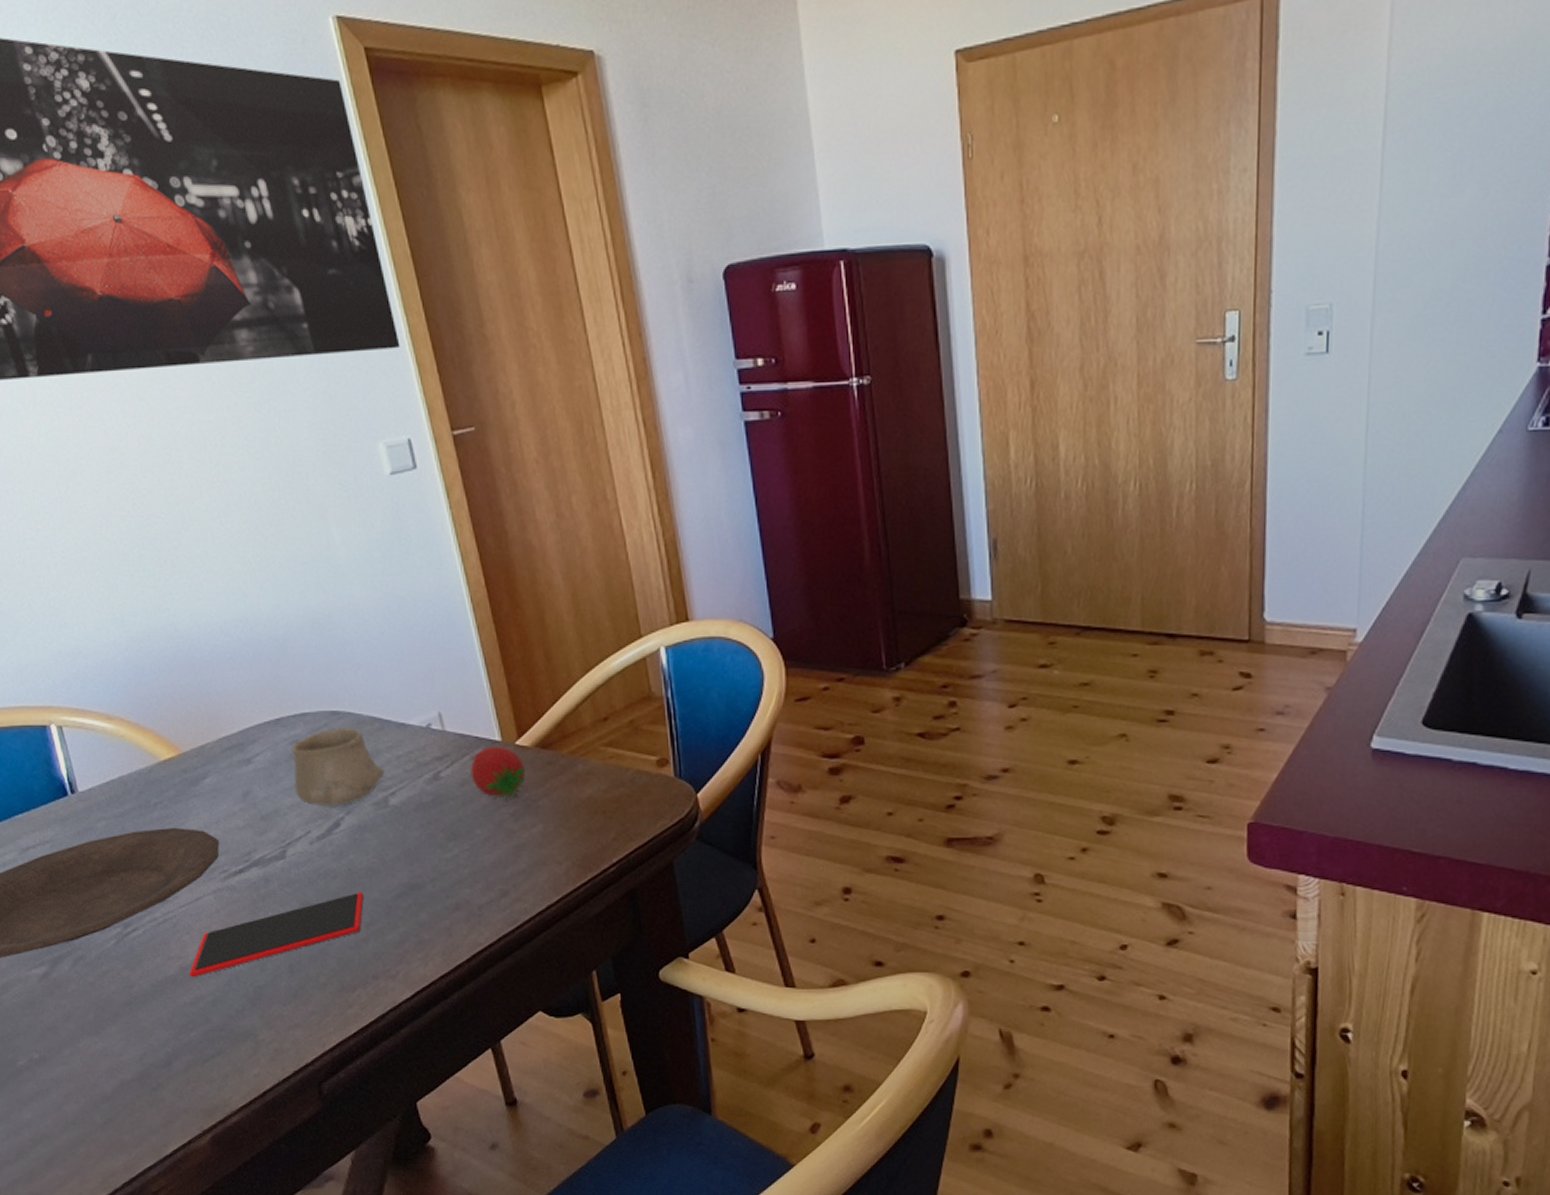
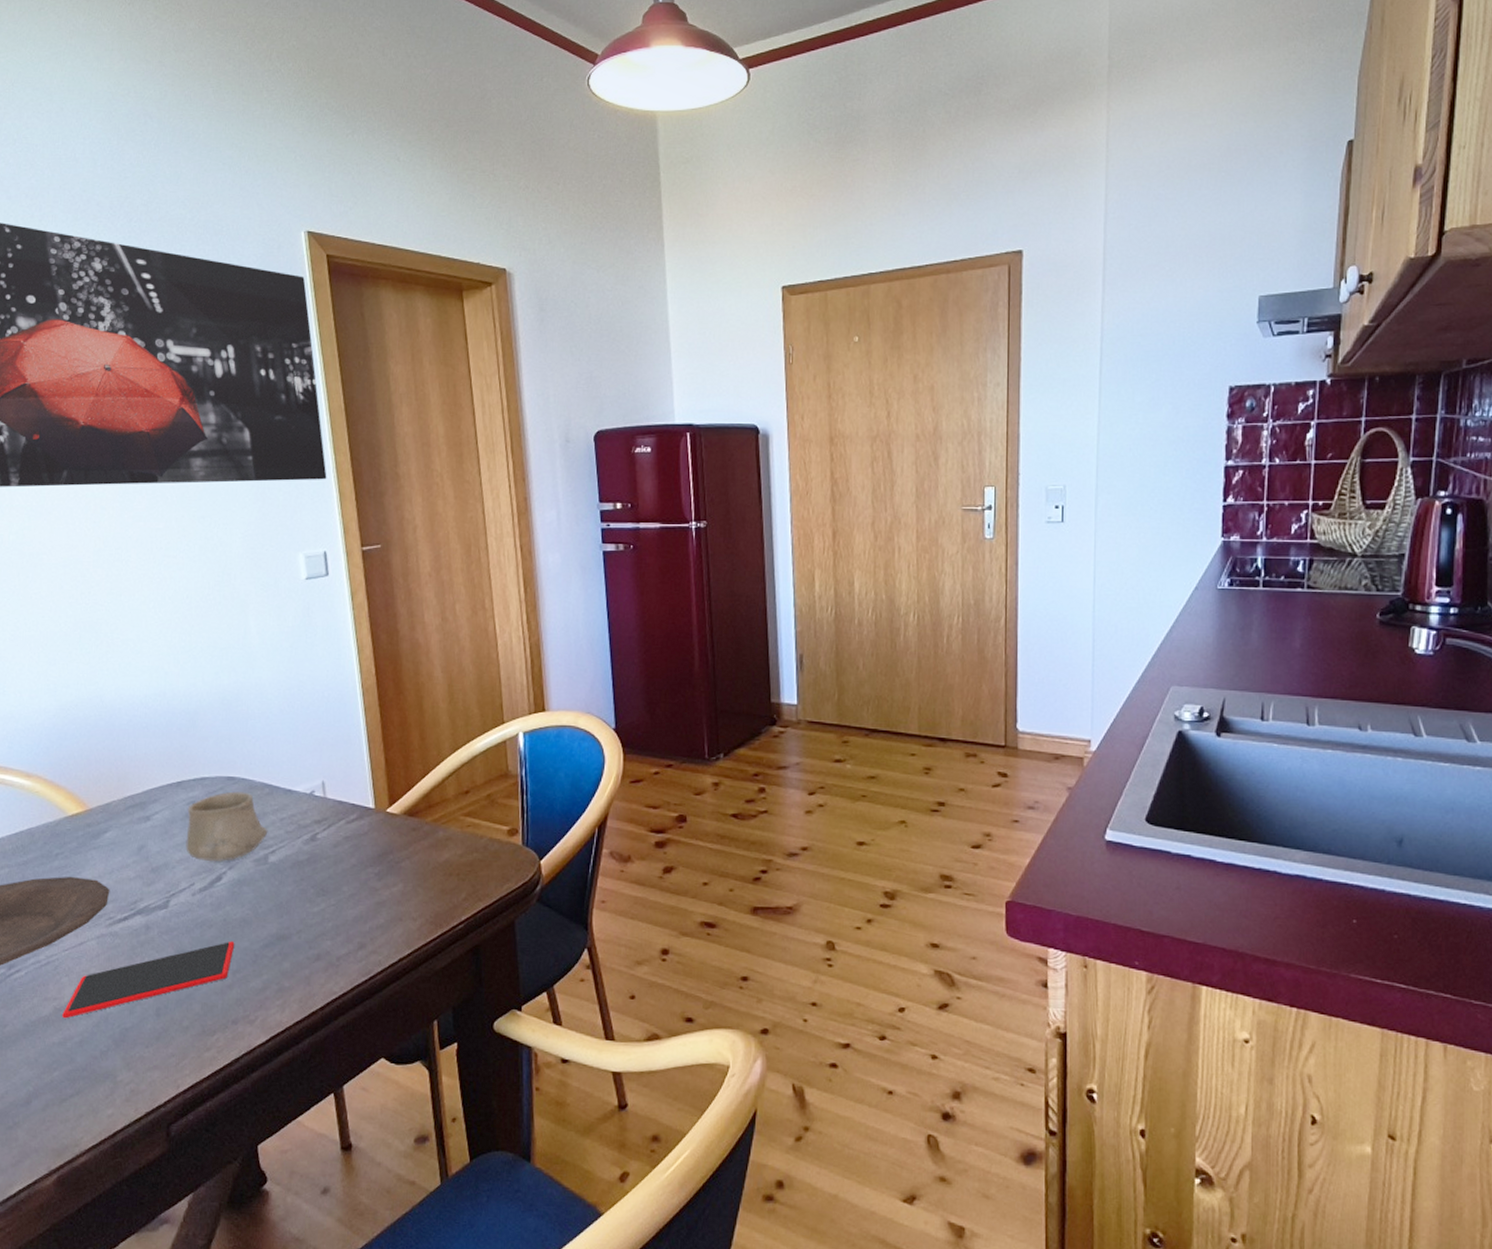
fruit: present [470,746,526,802] -> none [344,812,393,863]

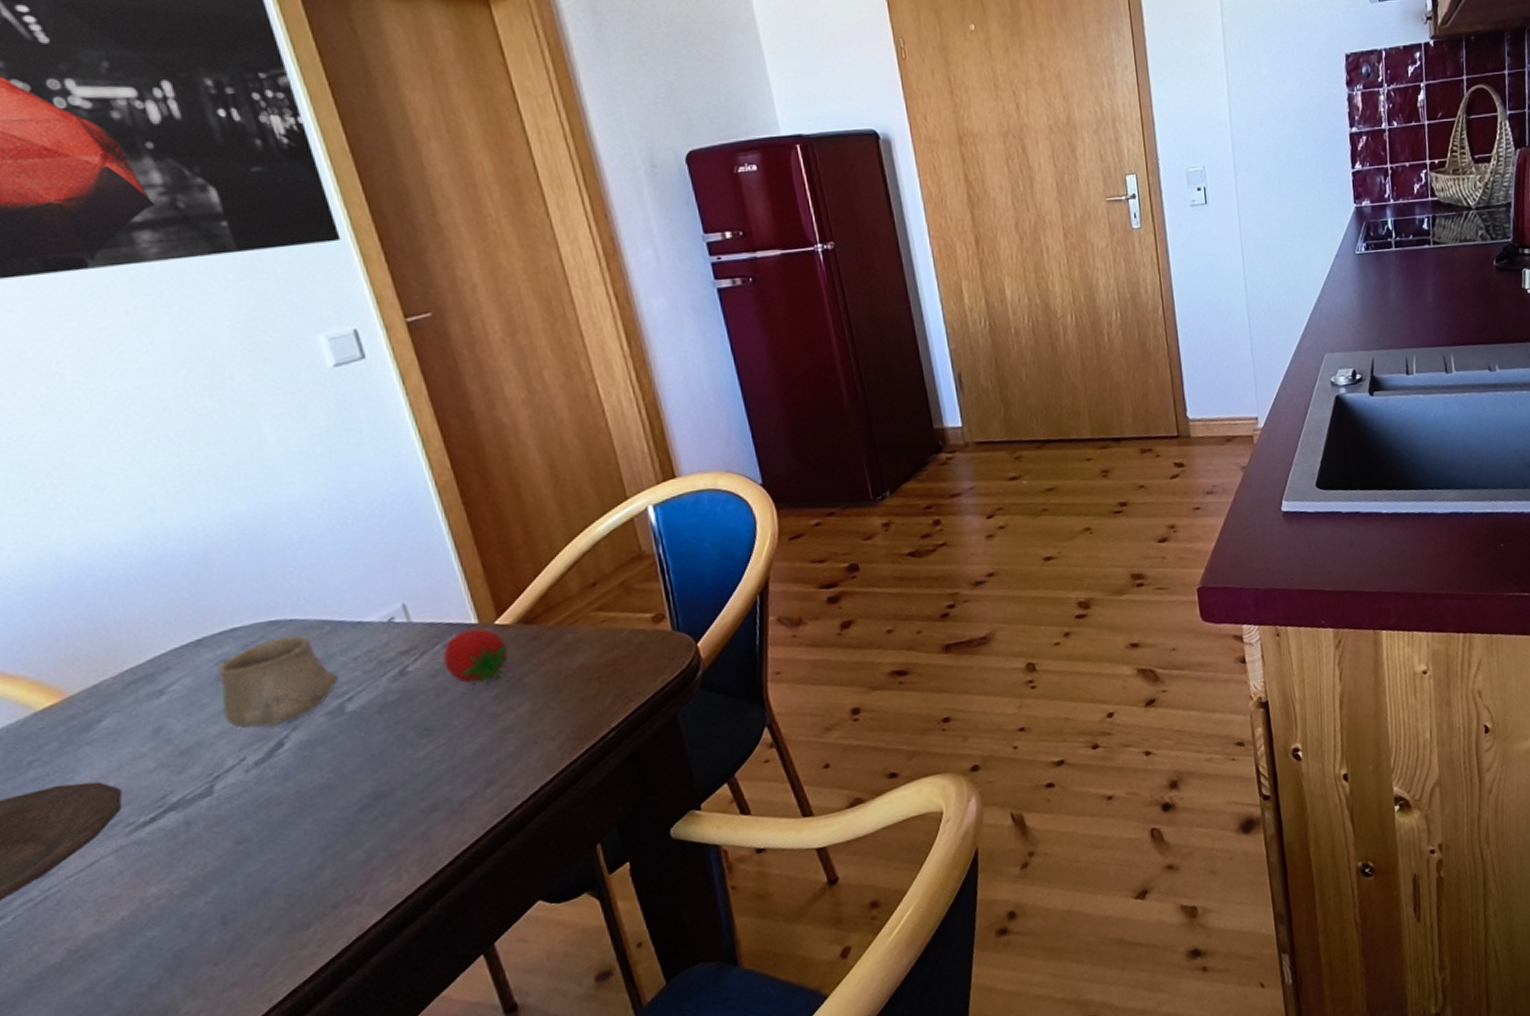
smartphone: present [62,941,235,1019] -> none [81,813,319,960]
fruit: none [344,812,393,863] -> present [443,629,508,686]

